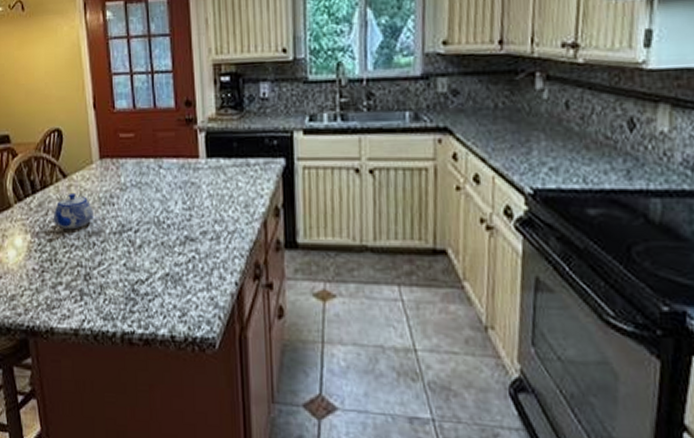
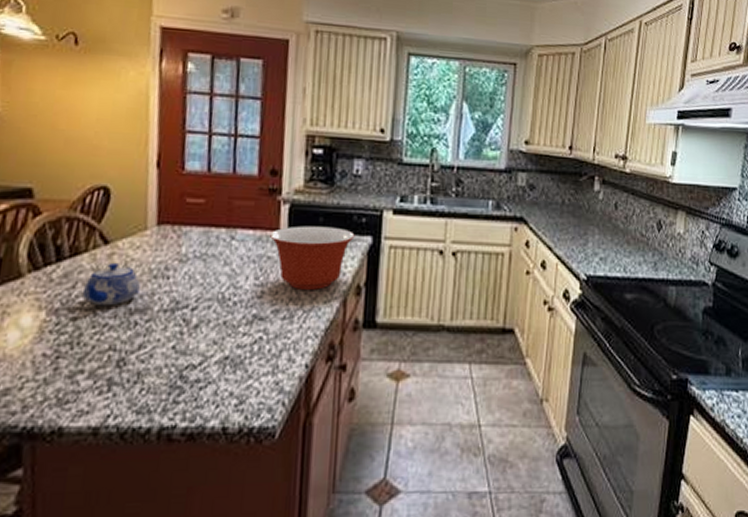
mixing bowl: none [191,151,268,212] -> present [270,226,355,290]

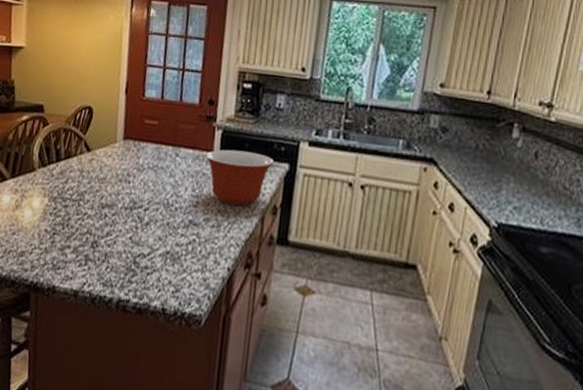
teapot: present [82,264,141,306] -> none [71,167,110,200]

